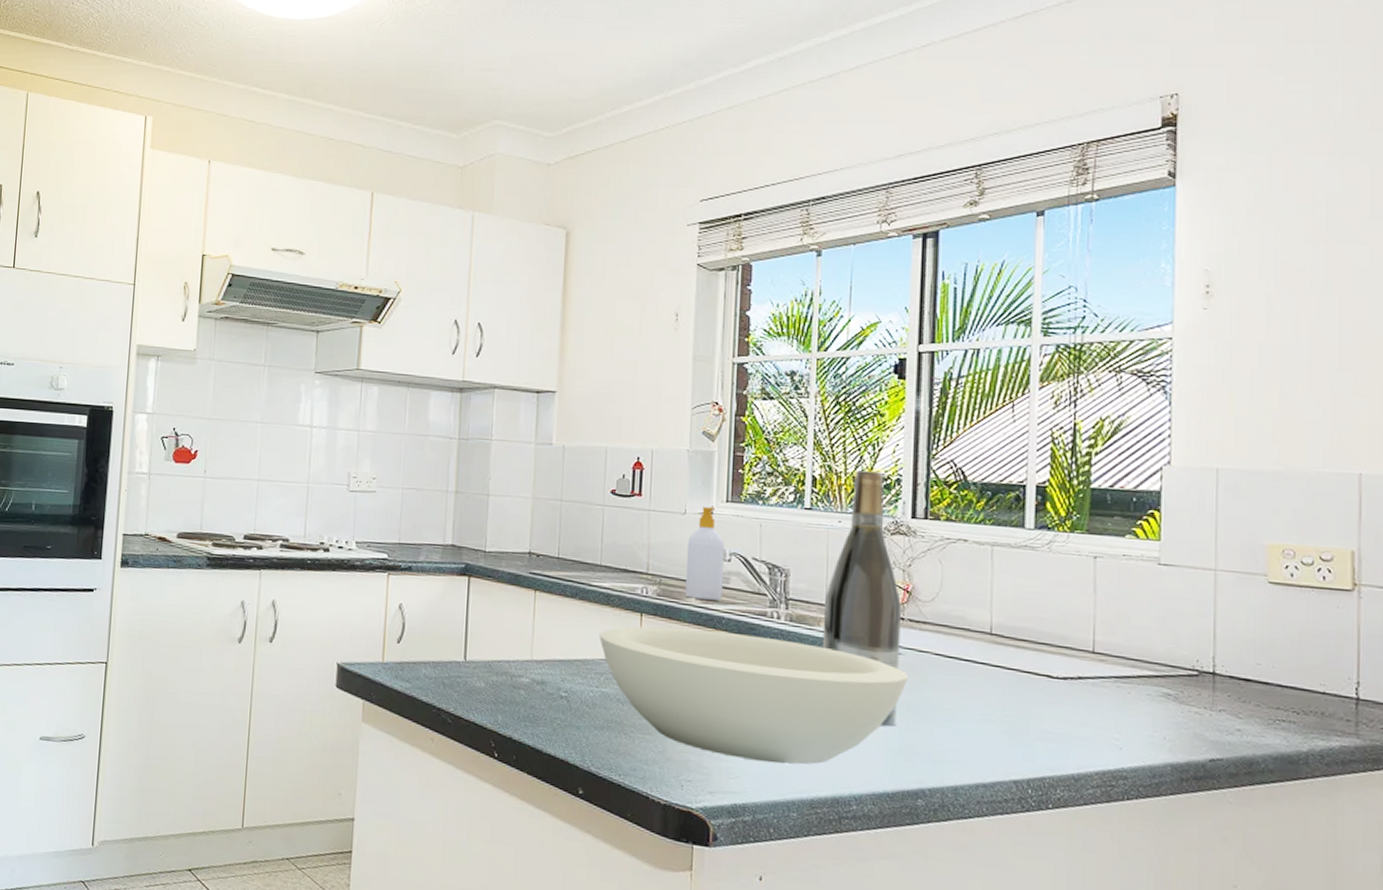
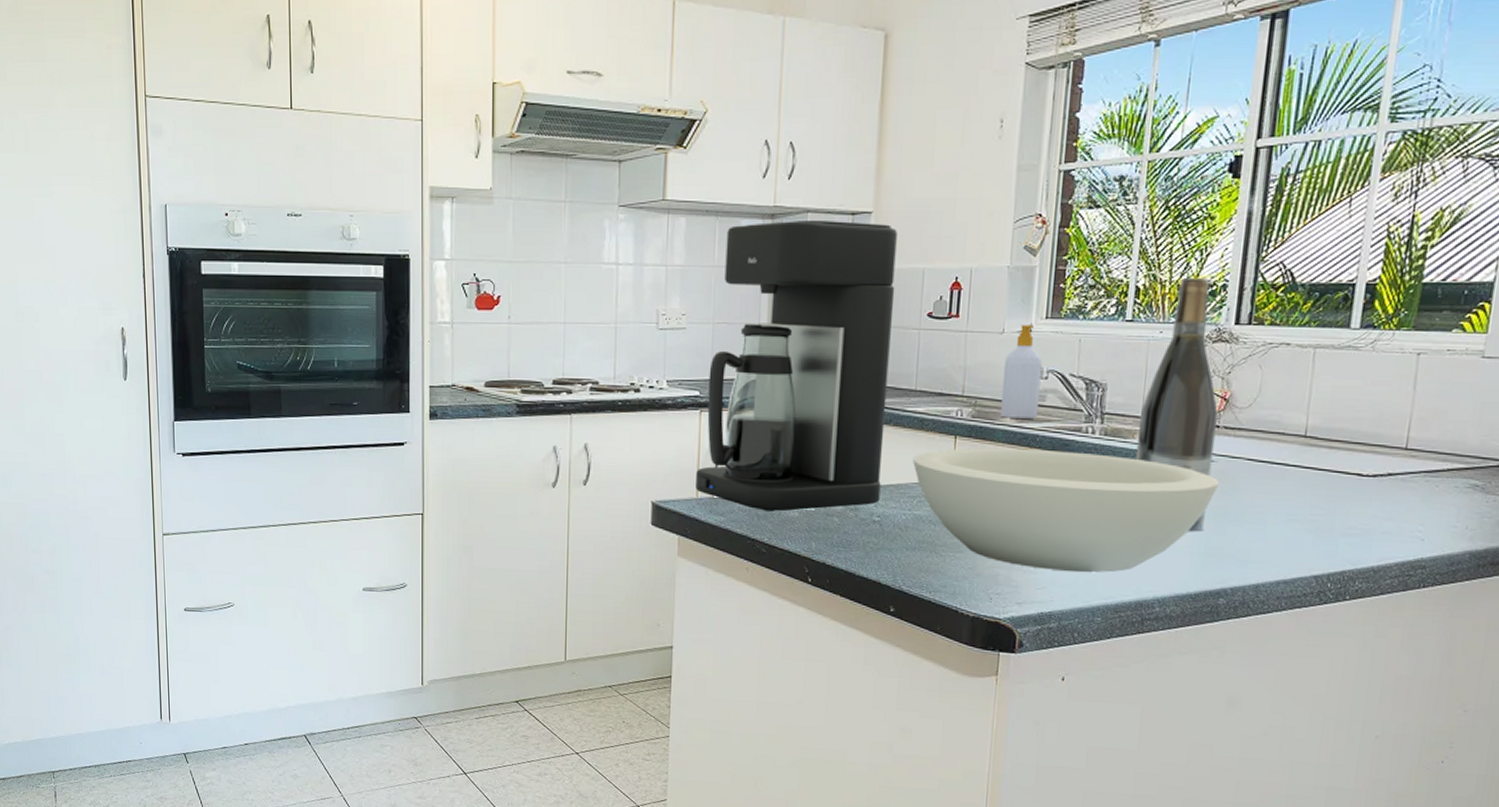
coffee maker: none [382,395,580,681] -> present [696,219,897,512]

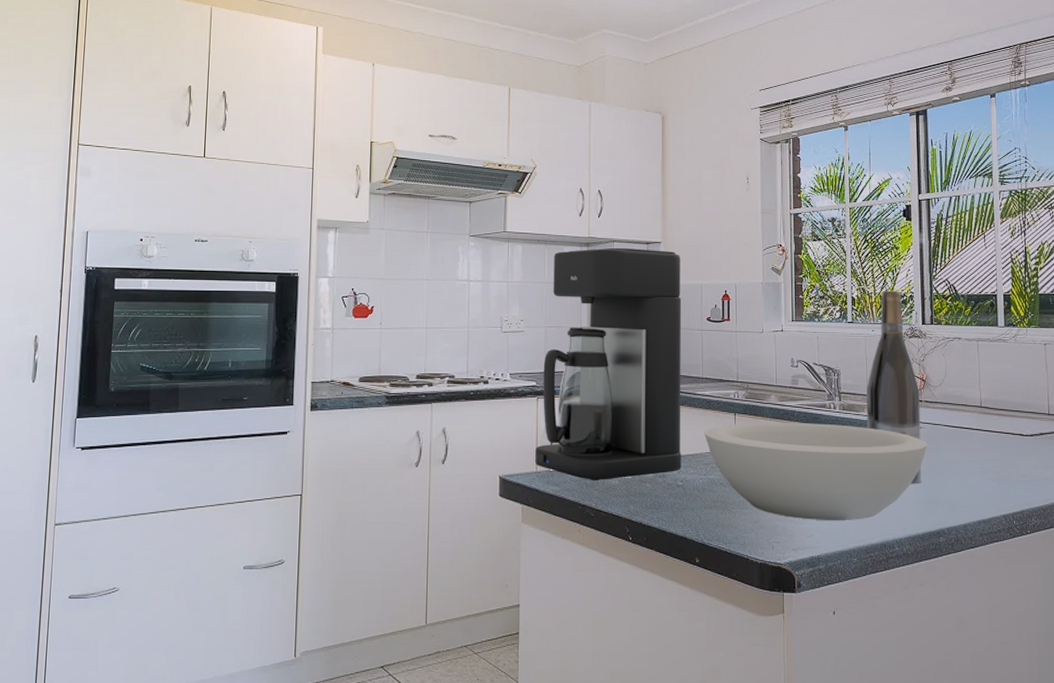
soap bottle: present [1001,324,1042,419] -> none [766,326,793,398]

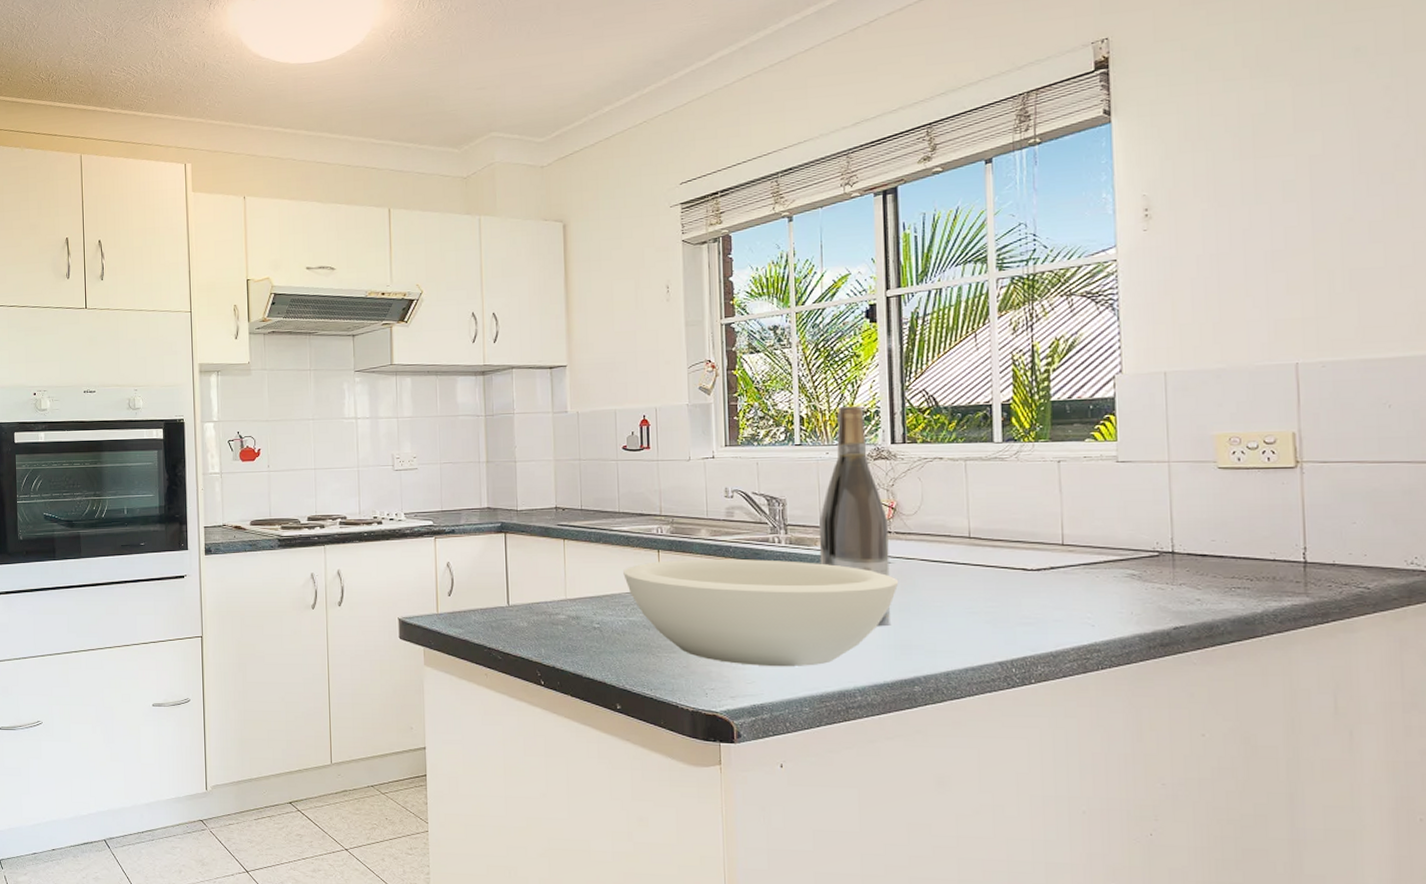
coffee maker: present [535,247,682,480] -> none [435,374,598,623]

